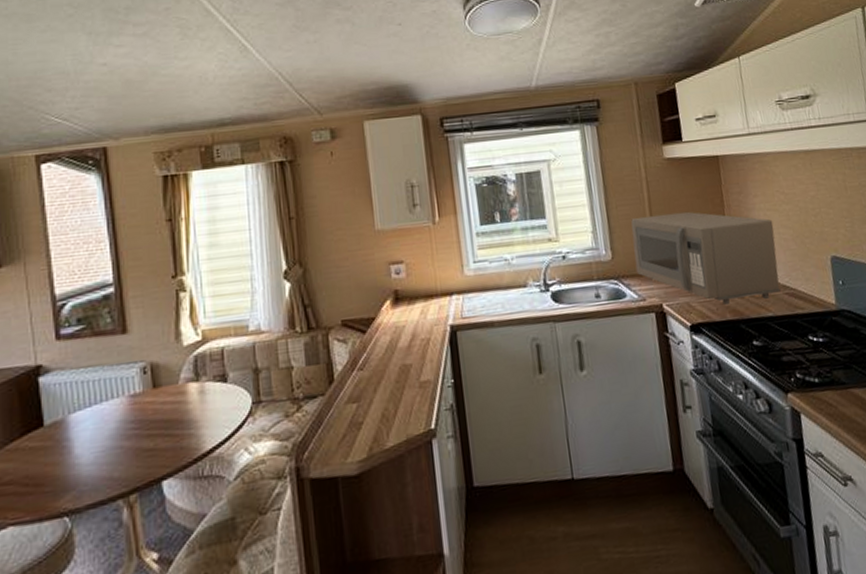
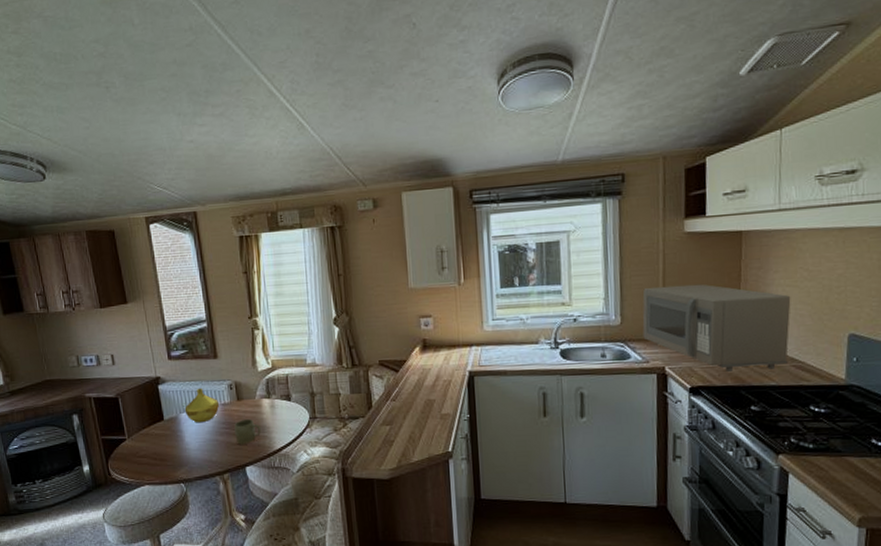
vase: none [76,375,128,426] -> present [184,388,220,423]
mug: none [147,412,185,450] -> present [234,419,261,445]

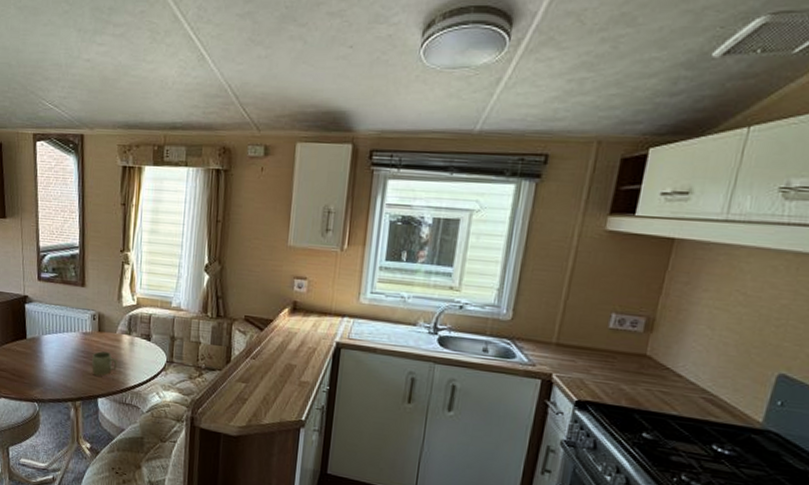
vase: present [184,388,220,423] -> none [47,313,81,348]
microwave: present [642,284,791,372] -> none [534,285,717,397]

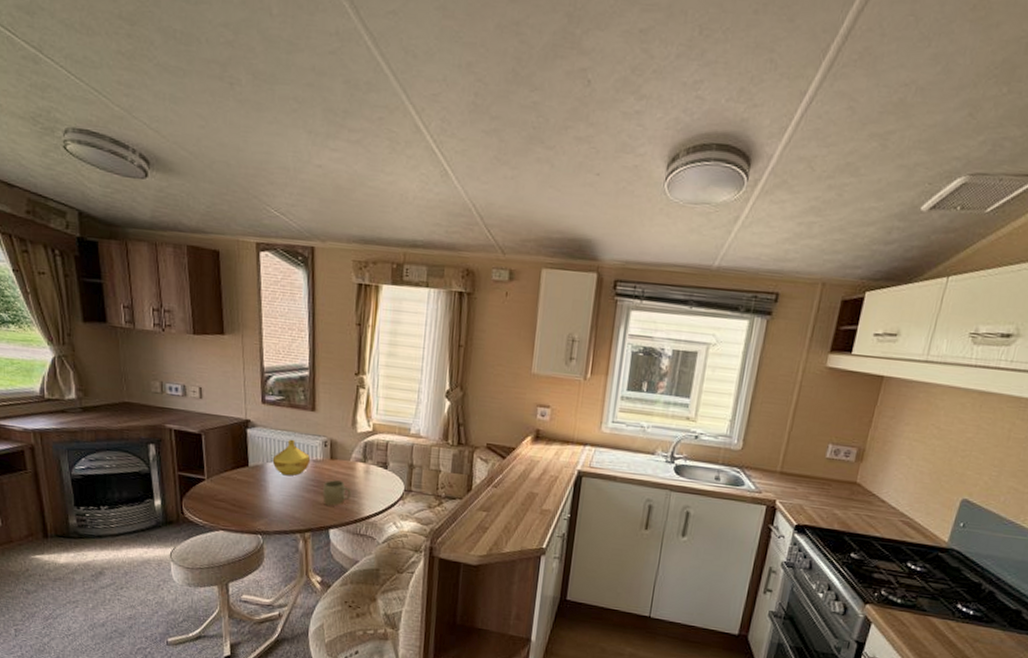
vase: none [47,313,81,348] -> present [272,439,311,476]

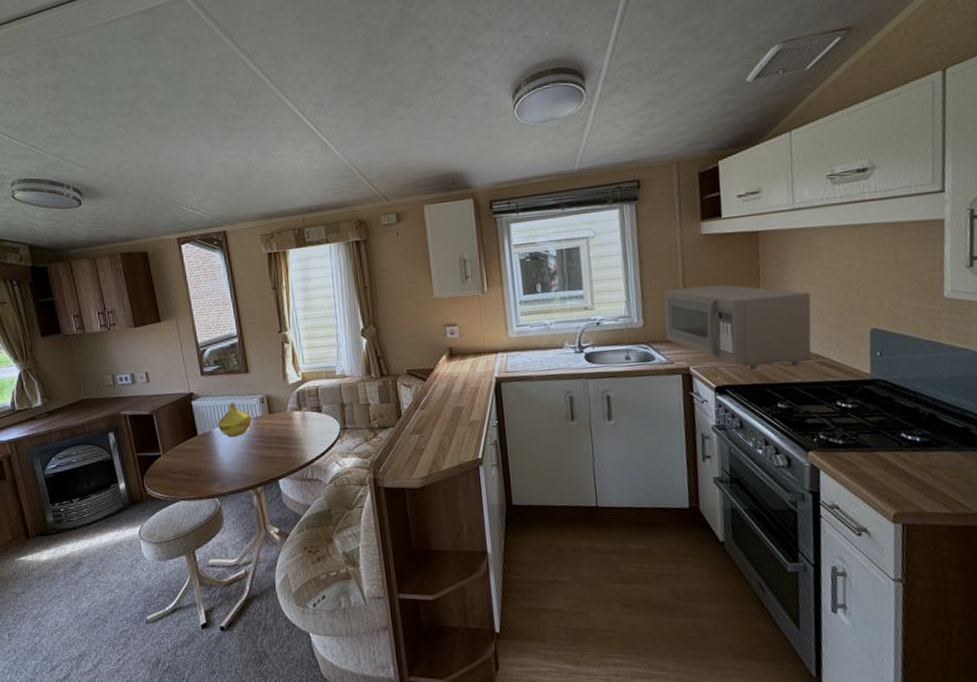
mug: present [322,480,351,506] -> none [266,432,293,458]
microwave: none [761,417,916,521] -> present [663,284,812,370]

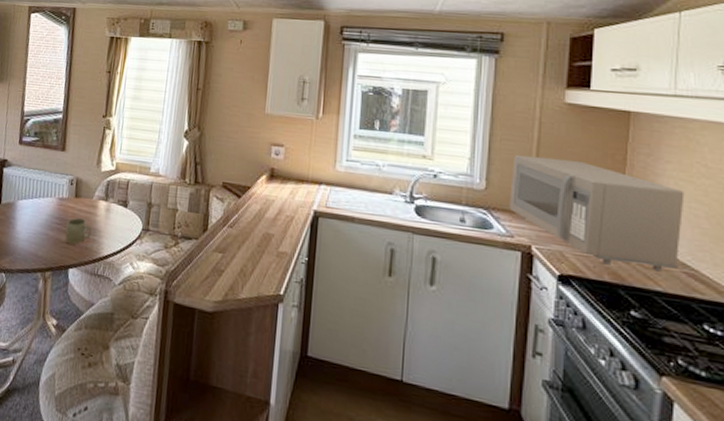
vase: present [217,402,252,437] -> none [22,177,58,214]
mug: none [266,432,293,458] -> present [65,218,92,245]

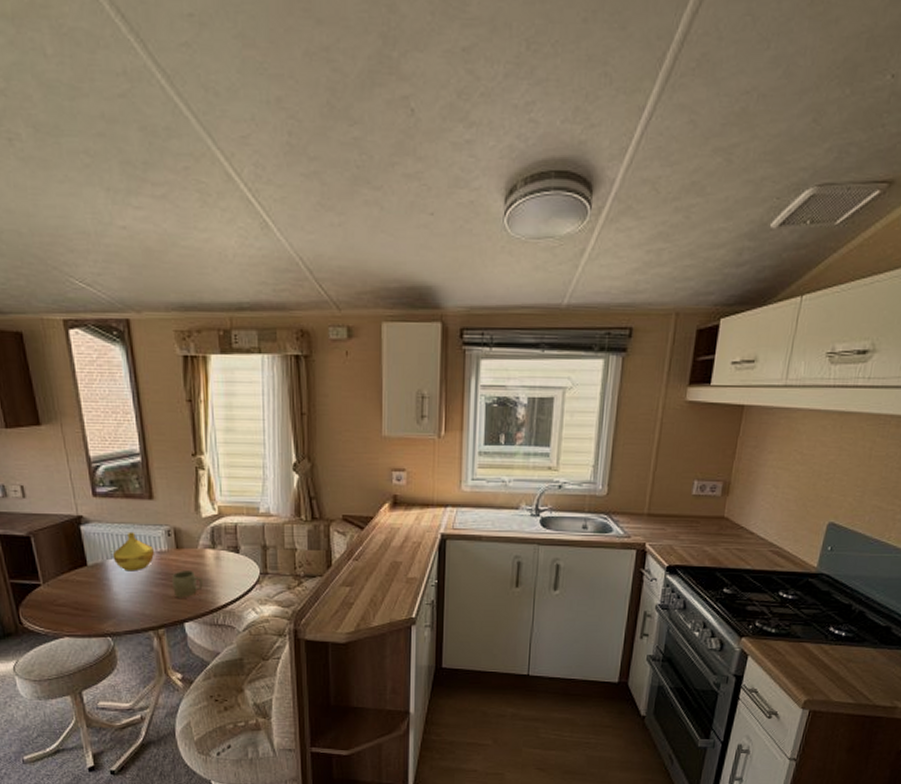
vase: none [22,177,58,214] -> present [112,531,155,572]
microwave: present [509,155,685,272] -> none [628,457,780,553]

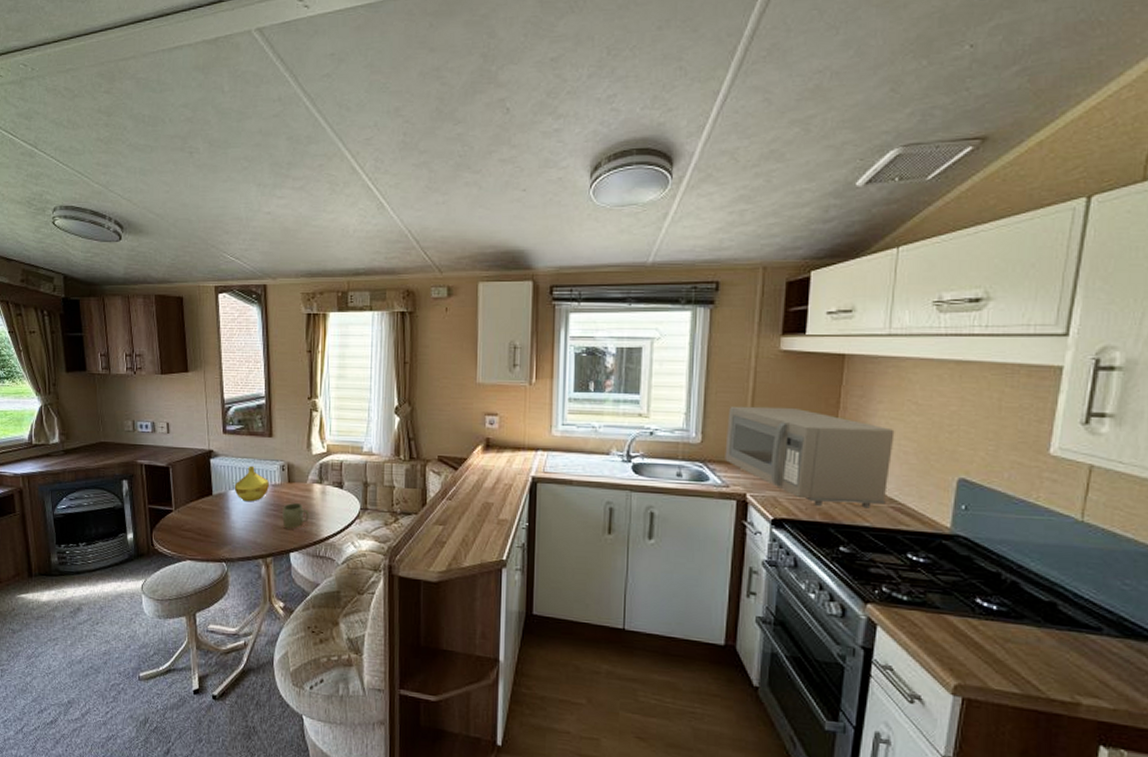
microwave: none [628,457,780,553] -> present [725,406,895,508]

